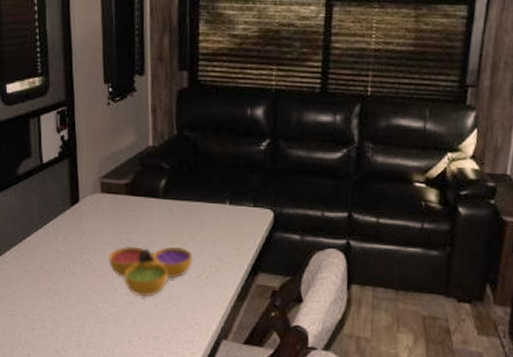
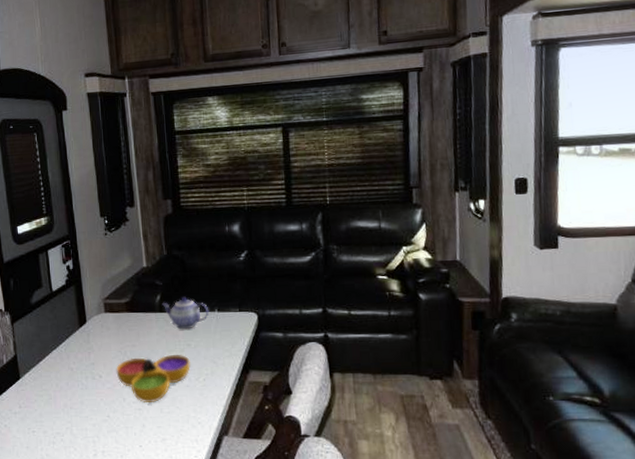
teapot: none [166,183,220,221] -> present [161,296,209,330]

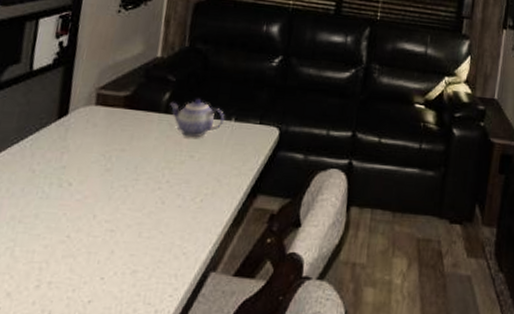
decorative bowl: present [116,355,190,402] -> none [92,164,189,223]

